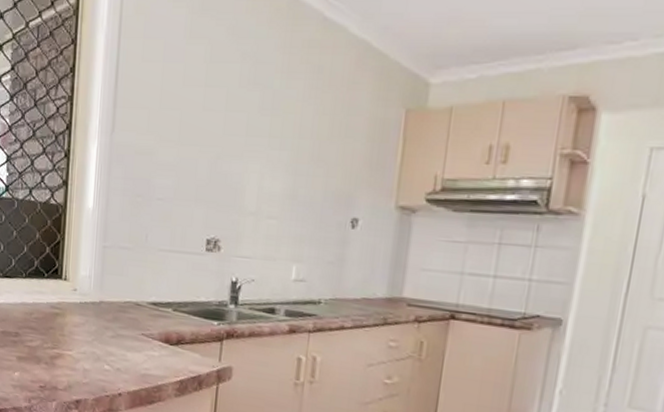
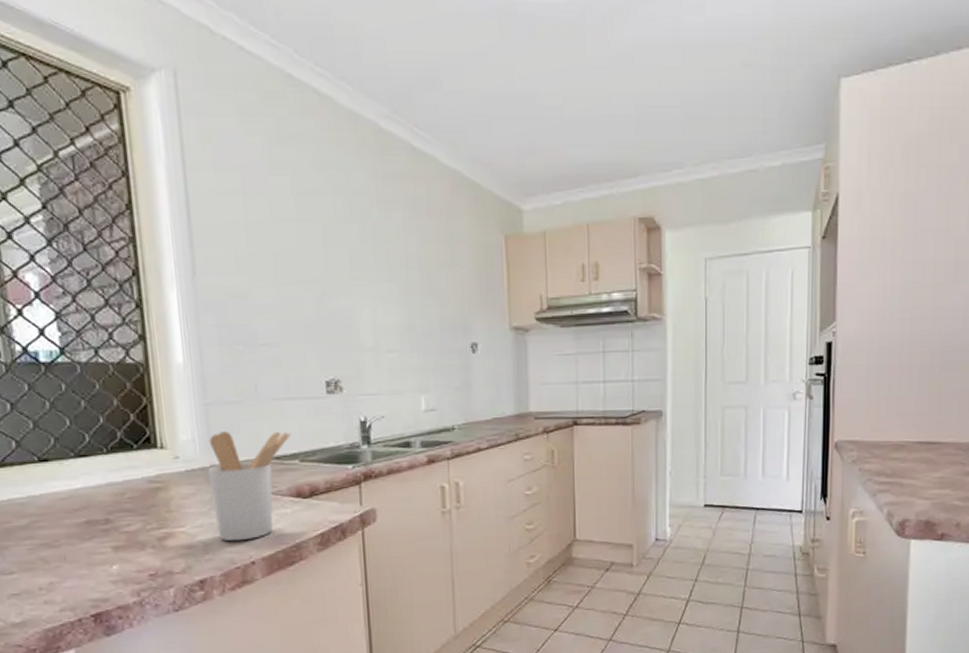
utensil holder: none [96,273,169,373] -> present [208,431,291,542]

